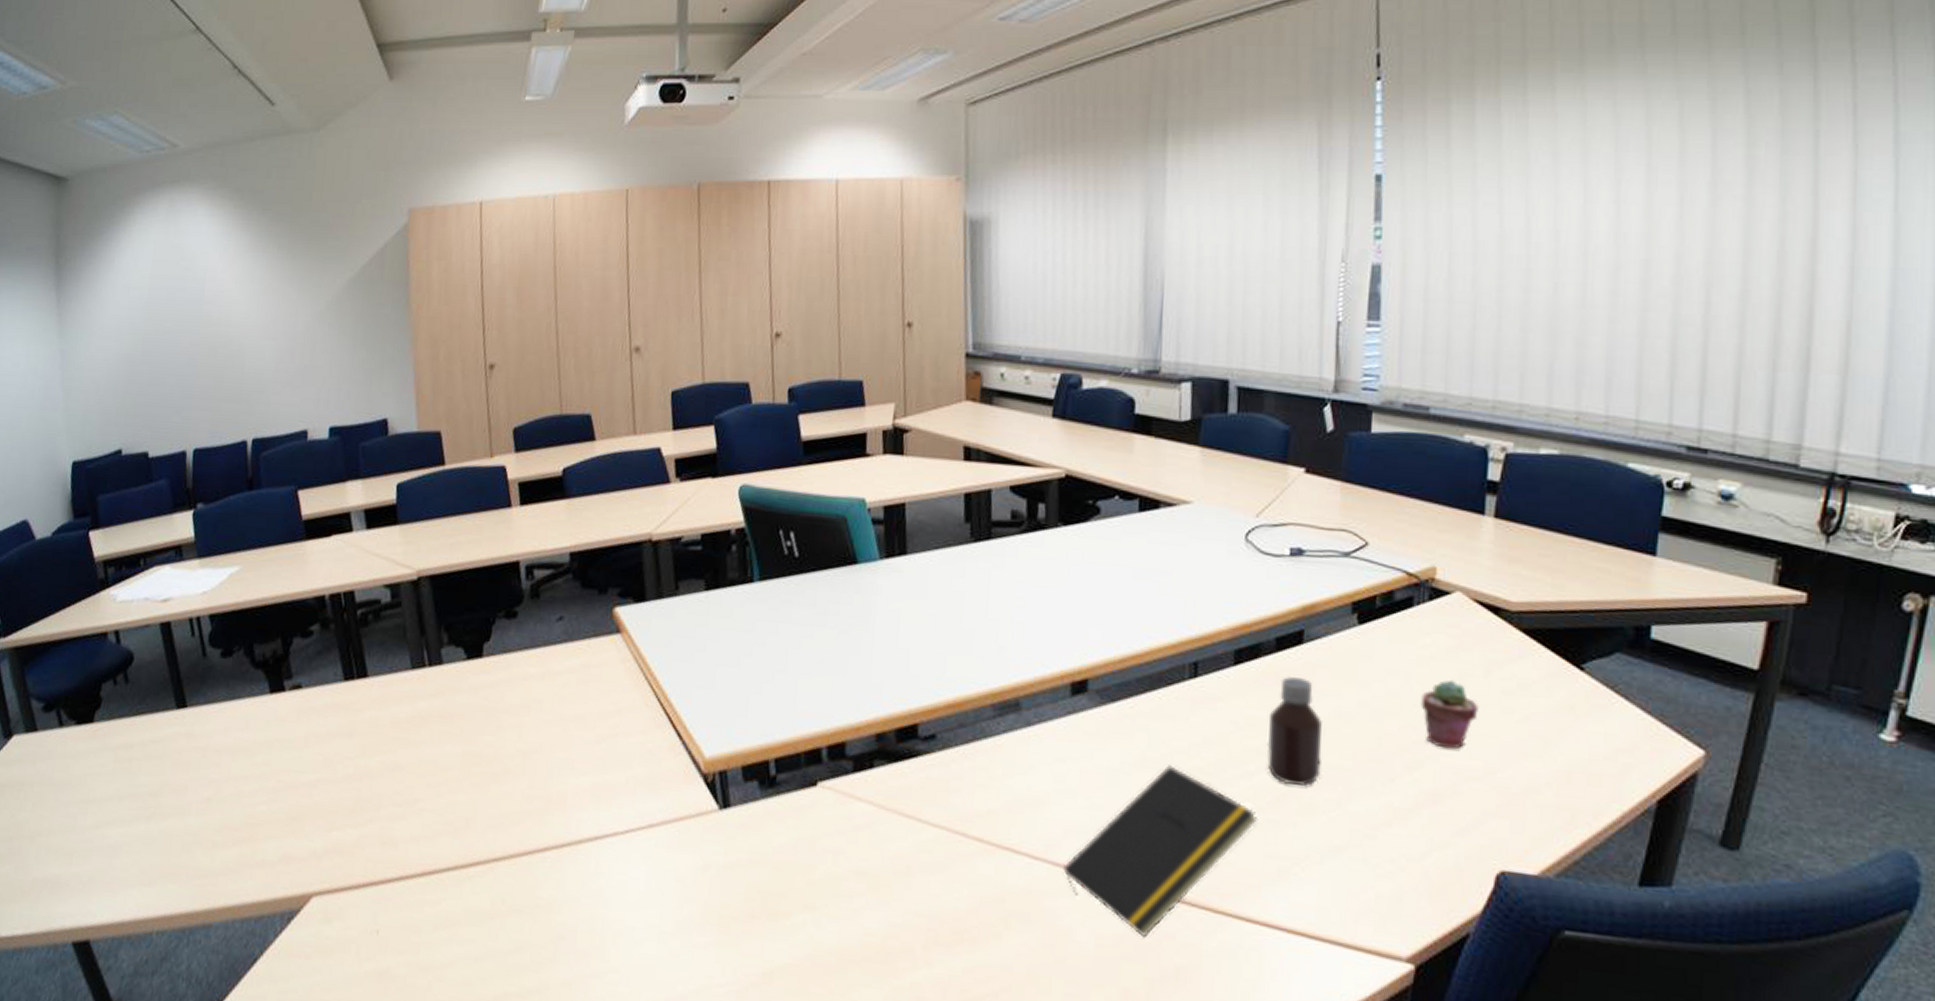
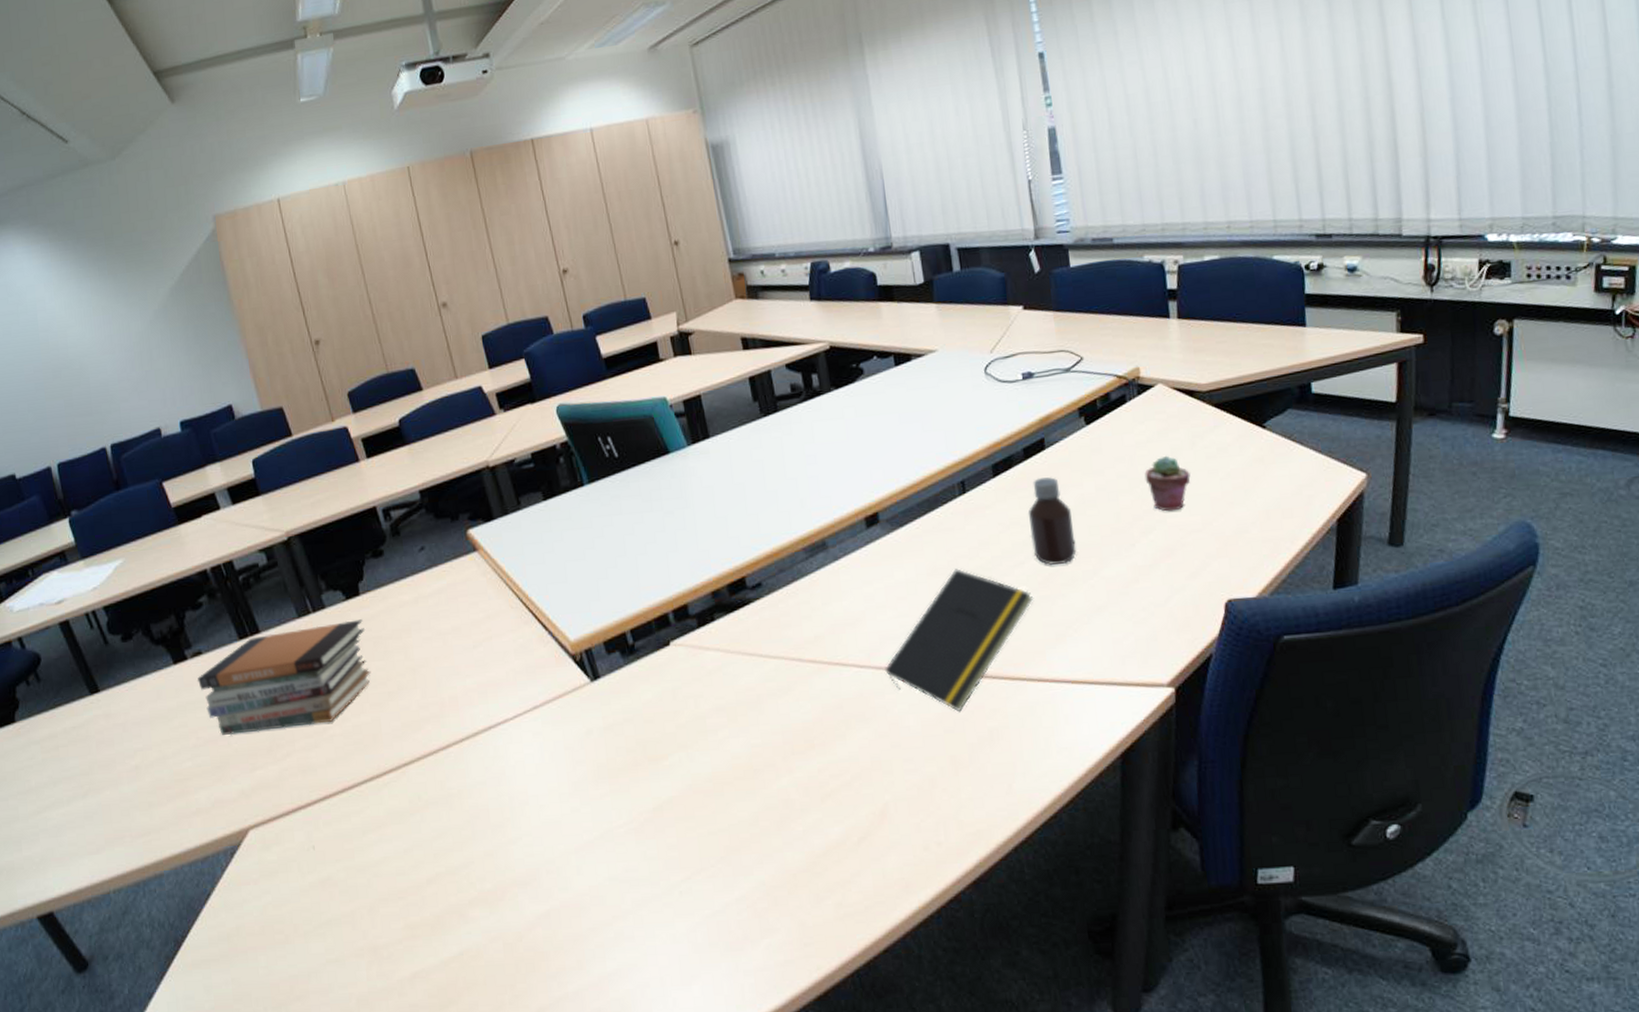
book stack: none [290,680,480,794] -> present [197,619,371,736]

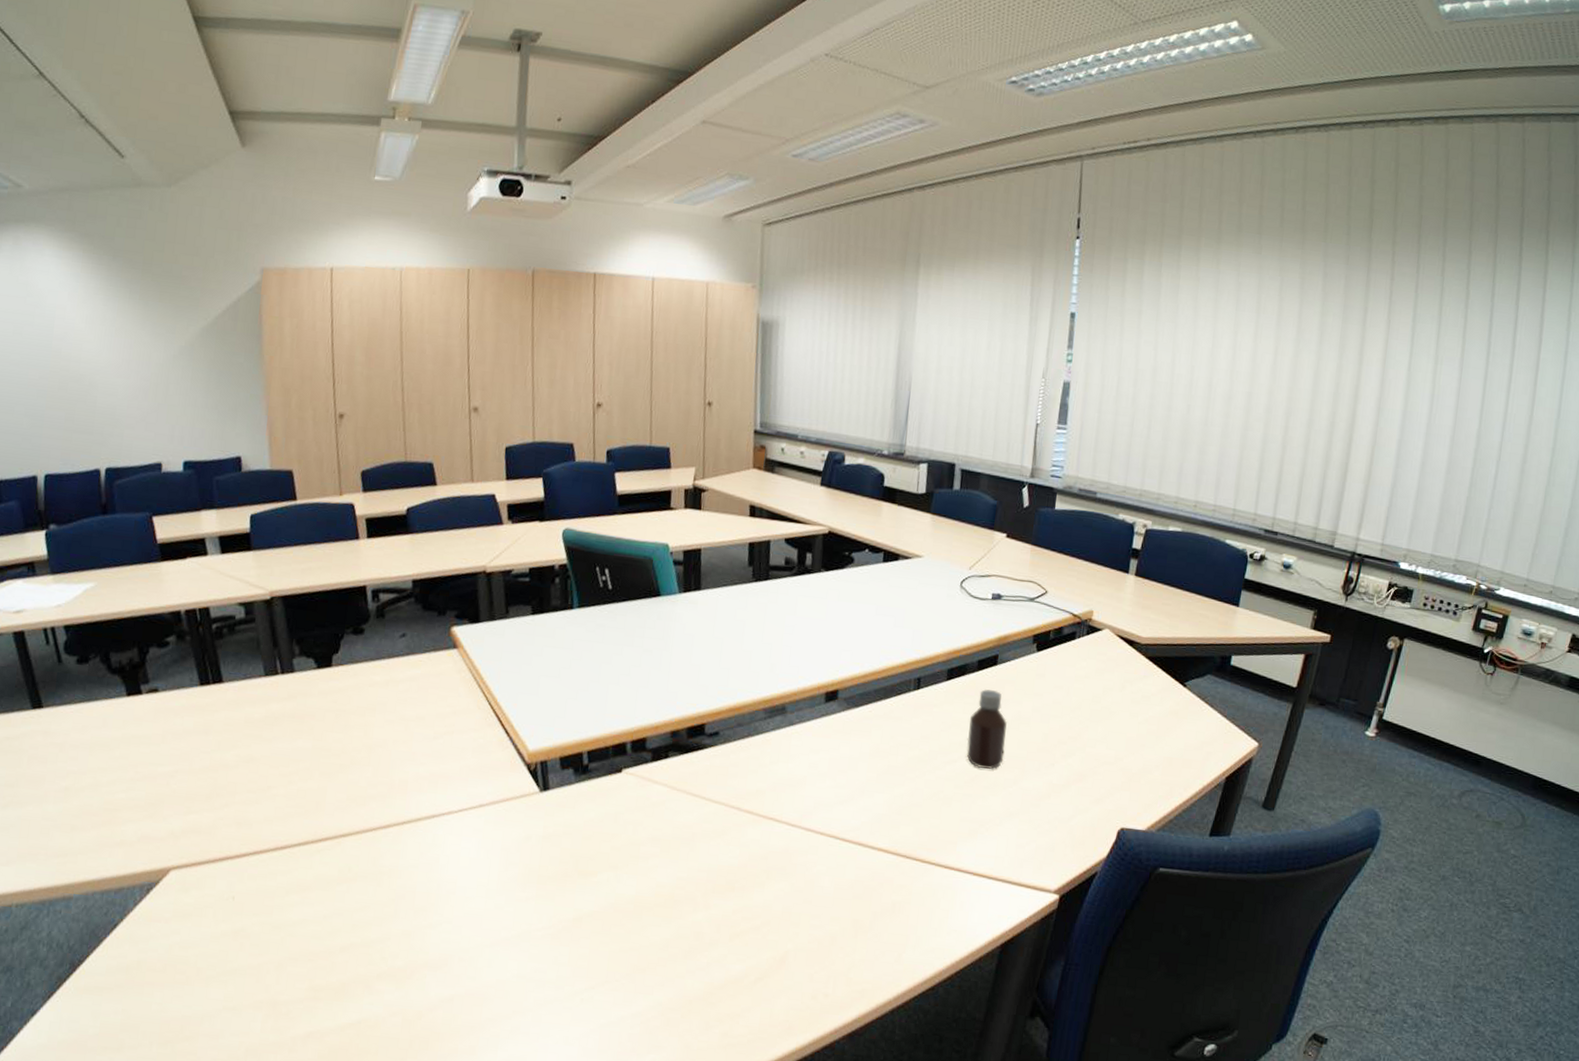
book stack: present [197,619,371,736] -> none [147,686,330,782]
notepad: present [885,568,1034,713] -> none [813,754,958,883]
potted succulent: present [1144,455,1191,512] -> none [1076,692,1115,743]

